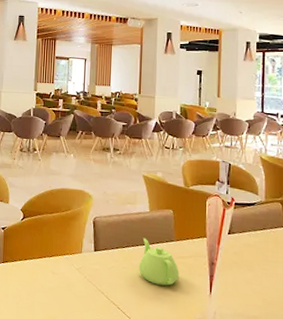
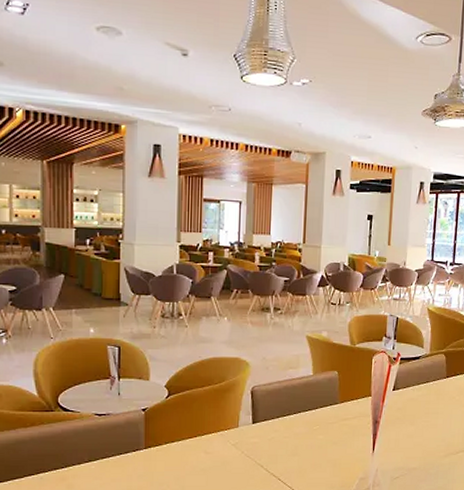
teapot: present [139,237,179,286] -> none [301,403,343,450]

